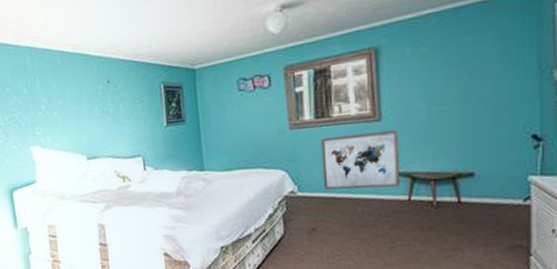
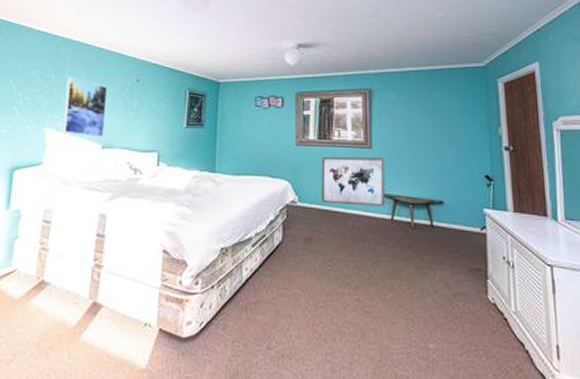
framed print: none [39,88,86,149] -> present [62,76,108,137]

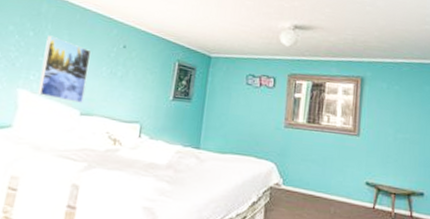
wall art: present [321,156,386,208] -> none [305,140,372,196]

